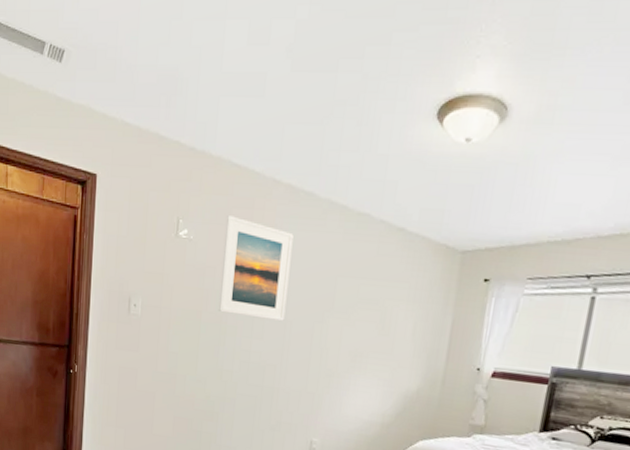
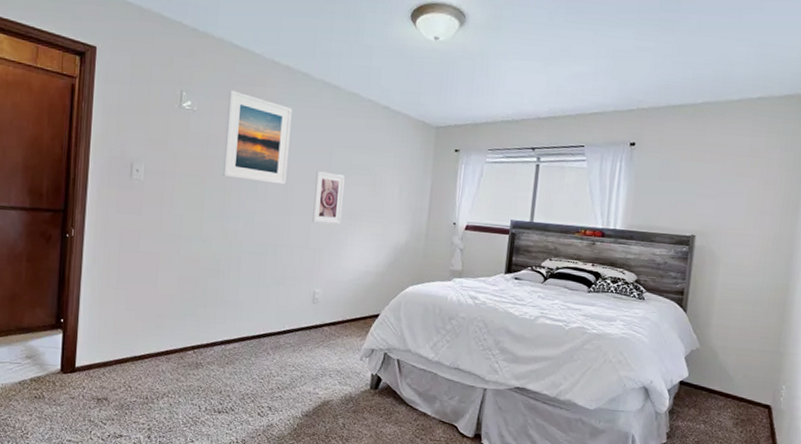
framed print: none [312,305,350,367] -> present [312,171,345,225]

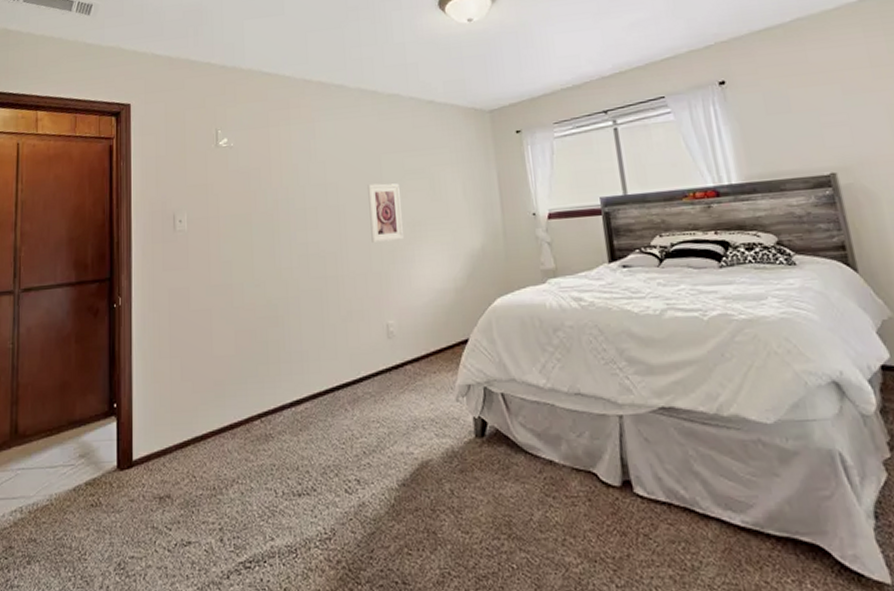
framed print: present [222,90,292,185] -> none [264,118,337,211]

